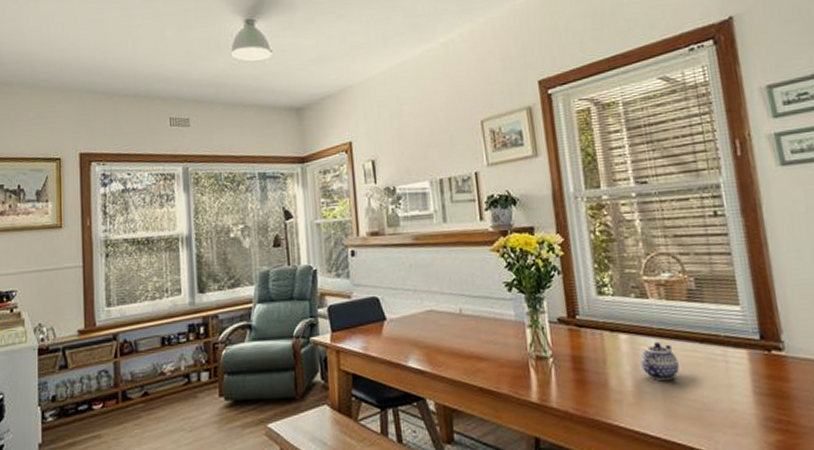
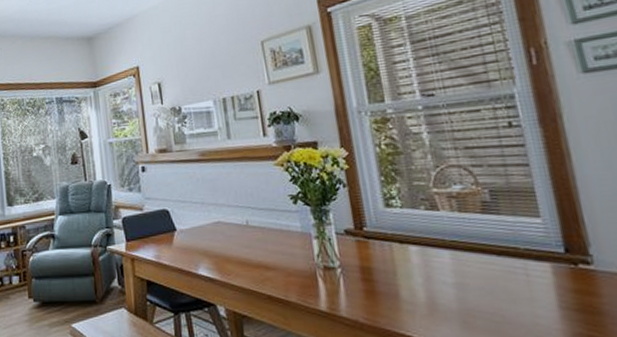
teapot: present [640,341,679,381] -> none [432,253,475,294]

